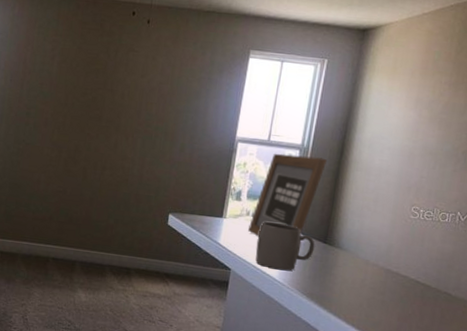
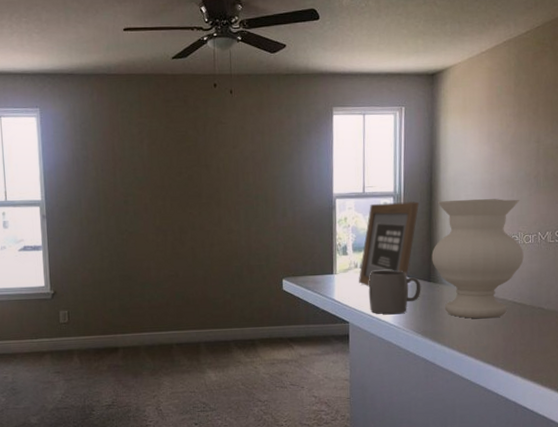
vase: none [331,162,441,294] -> present [432,199,524,319]

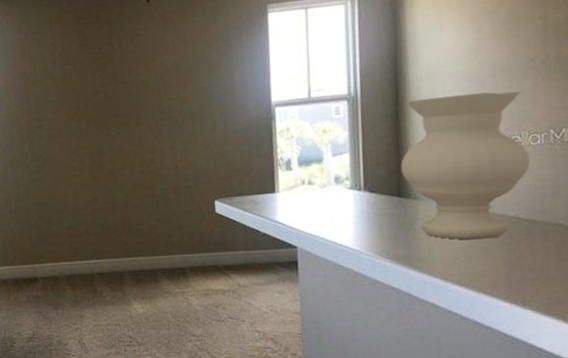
picture frame: present [358,201,419,287] -> none [306,103,382,206]
mug: present [368,270,421,315] -> none [319,185,389,237]

